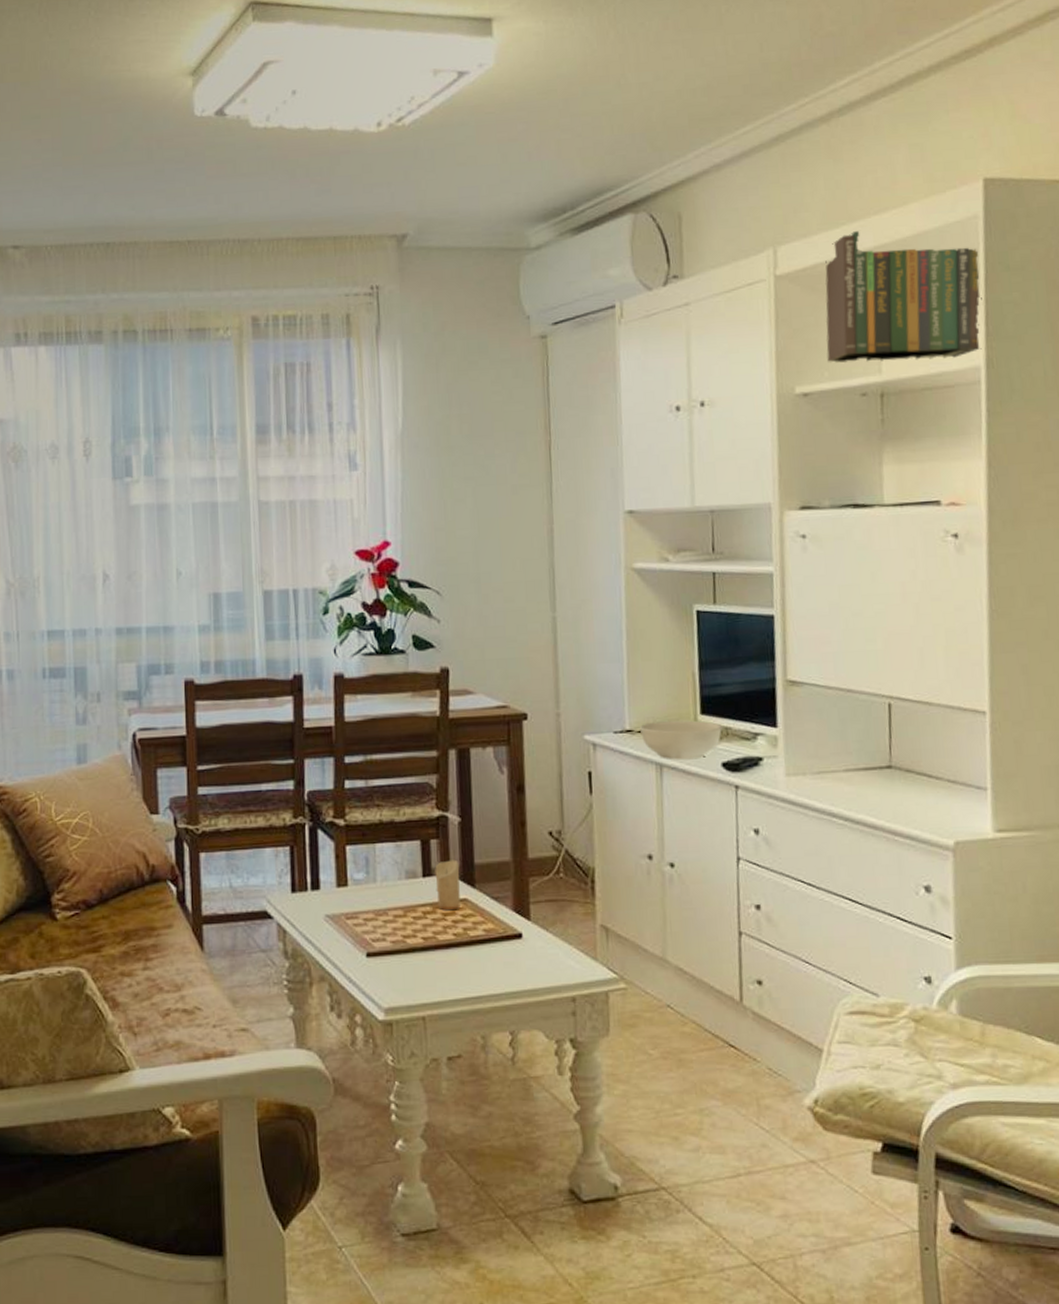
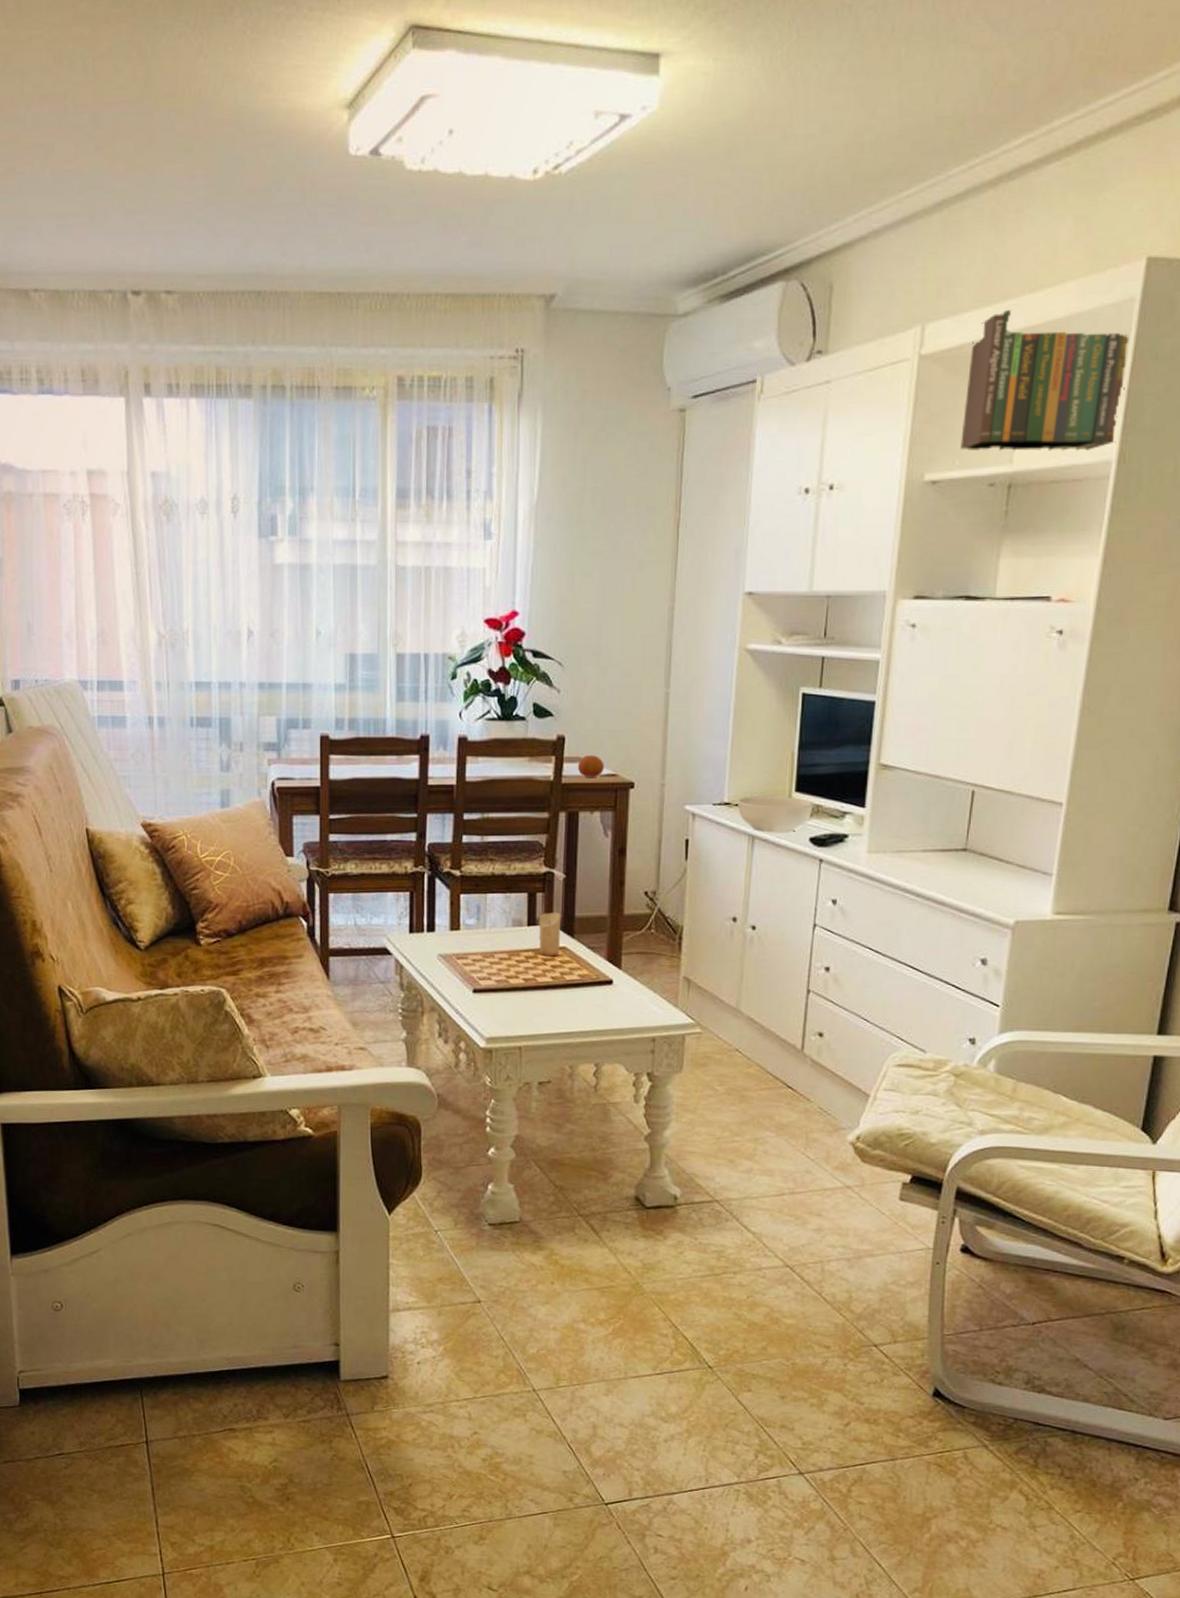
fruit: none [464,687,493,712] -> present [577,755,604,778]

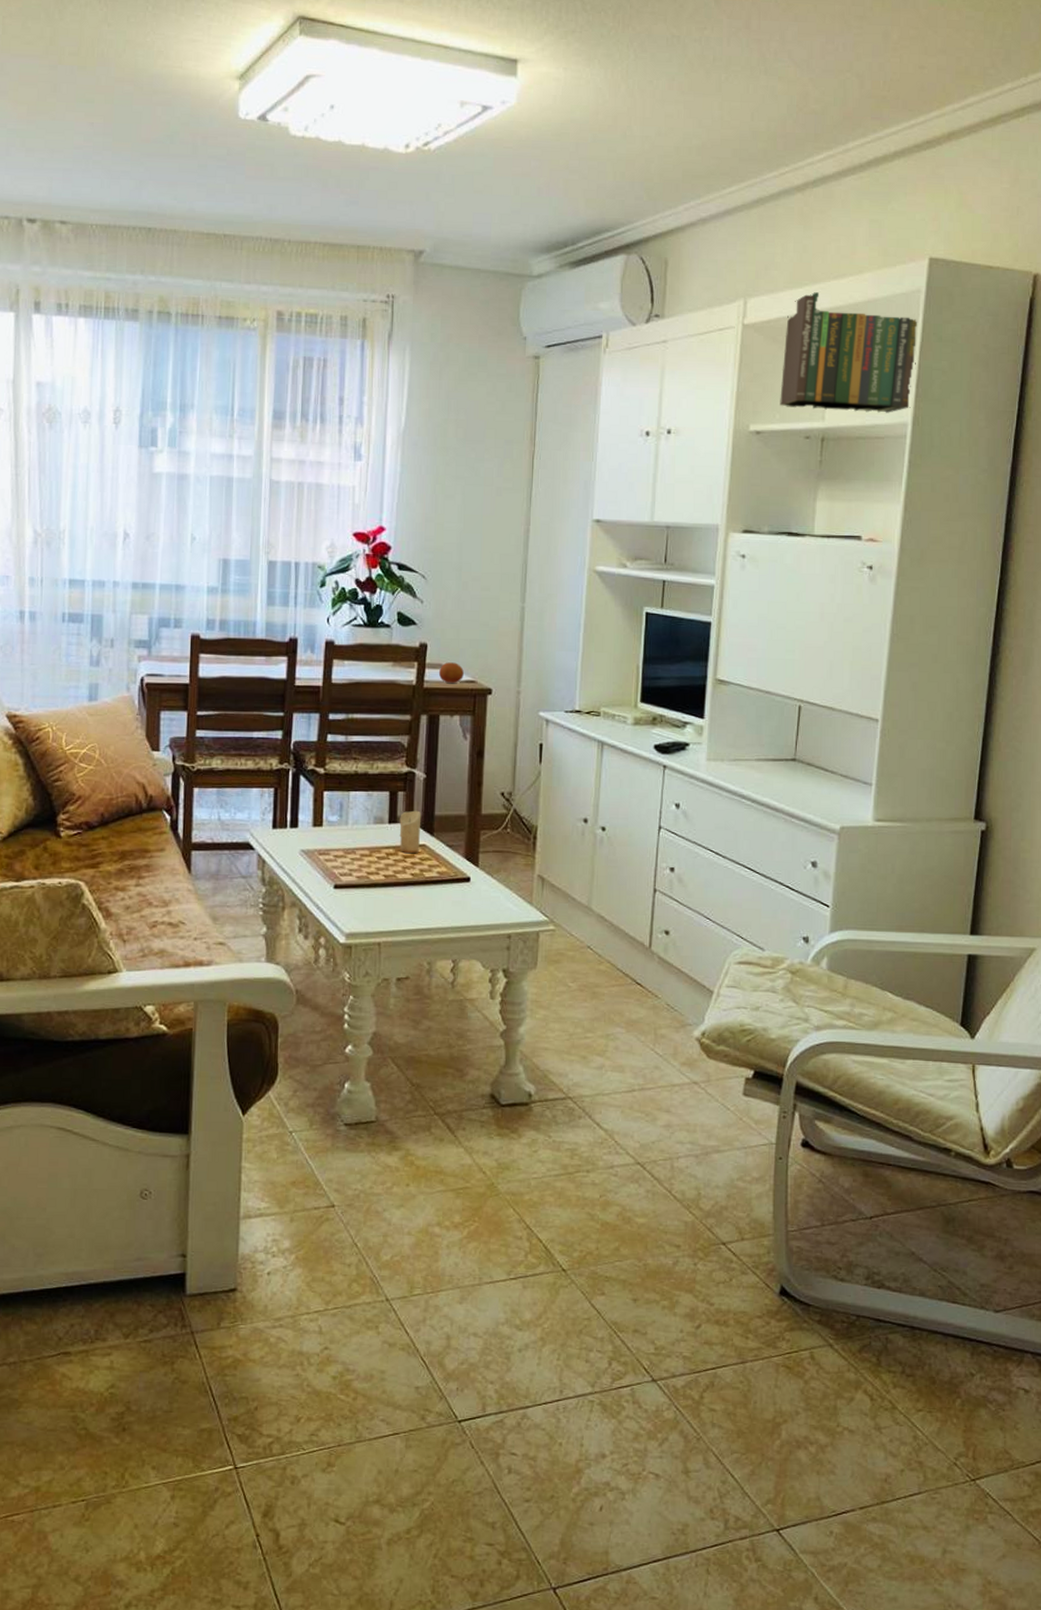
bowl: present [736,797,815,833] -> none [587,705,659,740]

